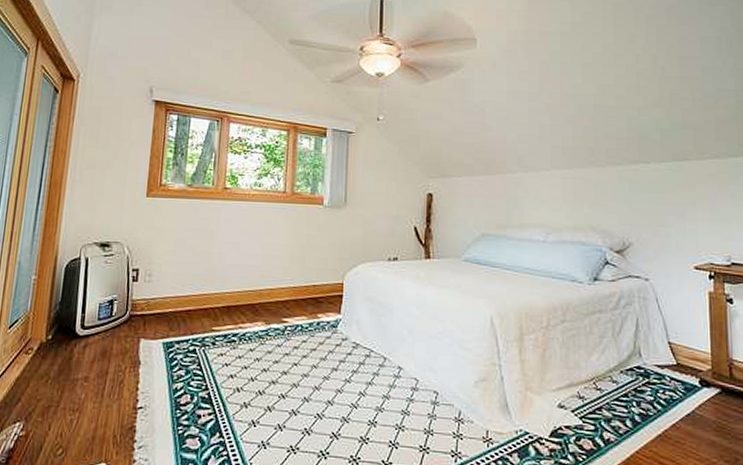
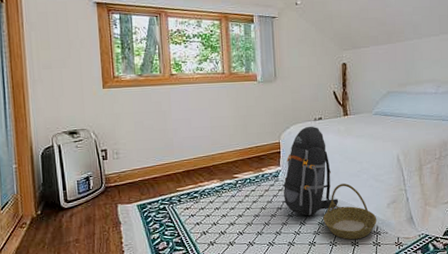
backpack: none [339,267,411,385] -> present [282,126,339,216]
basket: none [389,346,460,426] -> present [323,183,377,240]

